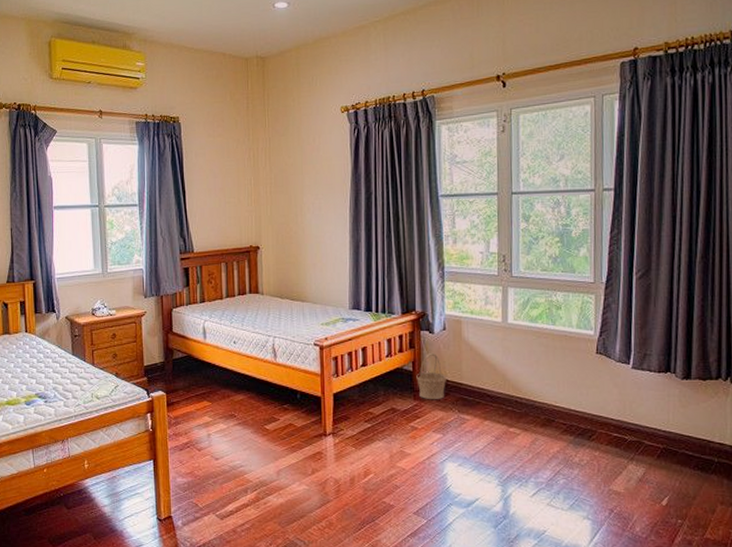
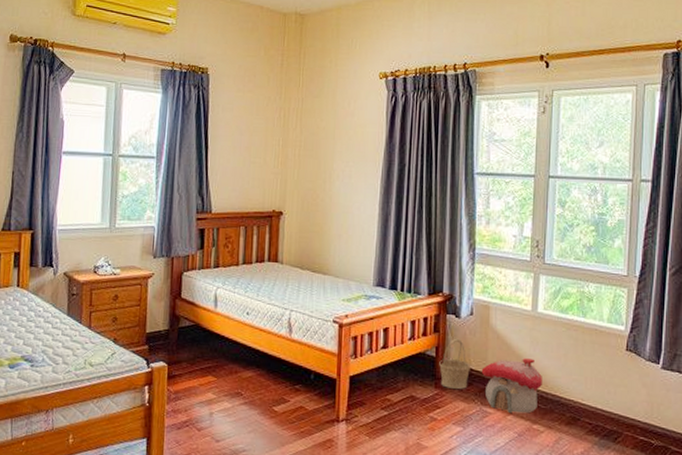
toy house: none [457,367,516,418] -> present [481,358,542,414]

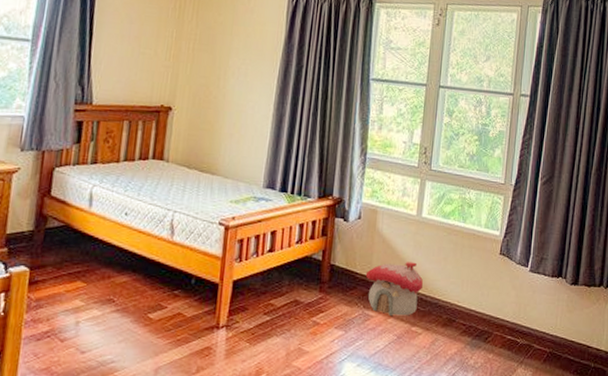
basket: present [439,338,472,389] -> none [325,242,357,293]

